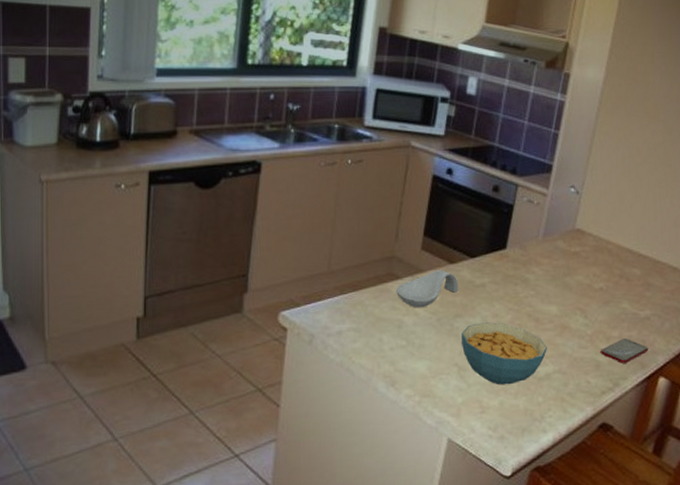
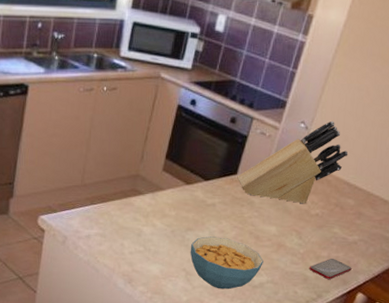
spoon rest: present [396,270,459,308] -> none [138,189,192,221]
knife block: none [506,183,627,278] -> present [237,120,349,204]

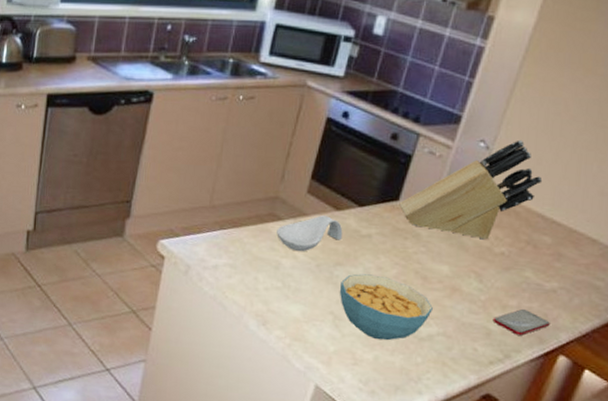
spoon rest: none [138,189,192,221] -> present [276,215,343,252]

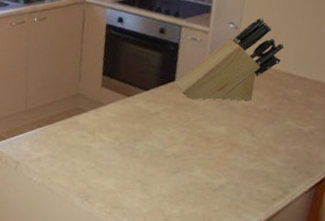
spoon rest: present [276,215,343,252] -> none [83,102,137,136]
cereal bowl: present [339,274,433,341] -> none [142,144,219,197]
smartphone: present [492,308,550,336] -> none [268,151,314,174]

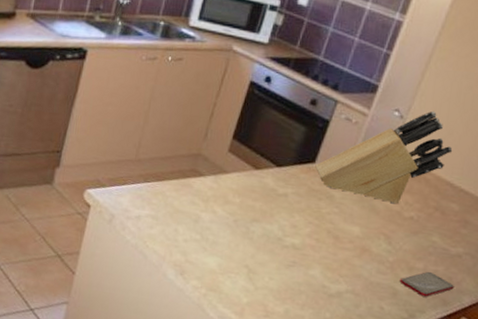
smartphone: none [268,151,314,174] -> present [399,271,454,297]

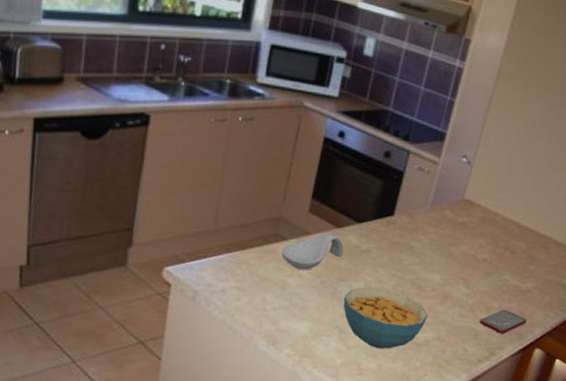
spoon rest: none [197,173,261,208] -> present [282,234,344,270]
cereal bowl: none [254,230,343,296] -> present [343,287,428,349]
knife block: present [315,111,453,204] -> none [394,154,516,248]

